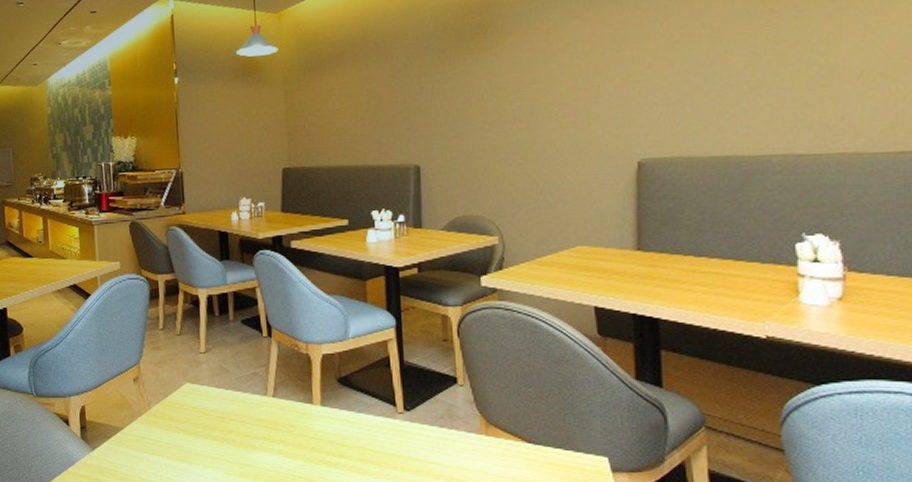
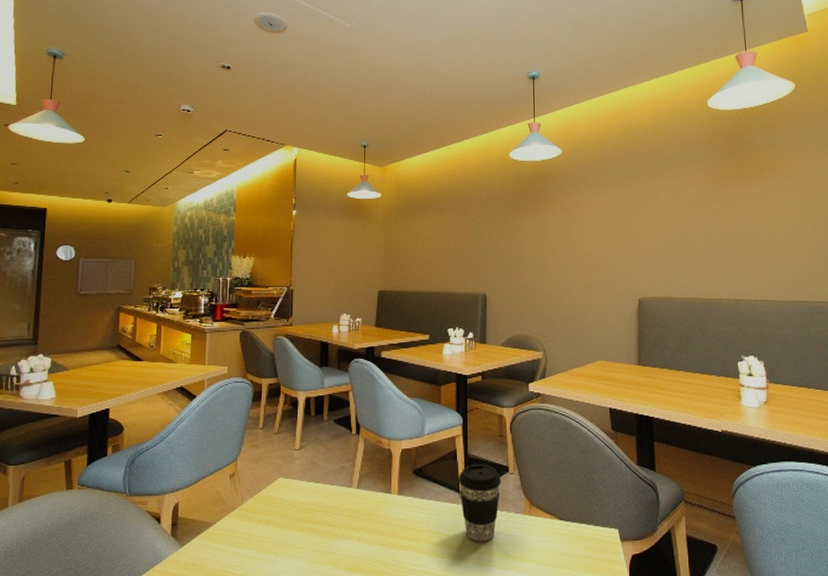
coffee cup: none [393,373,448,463] -> present [458,463,501,542]

